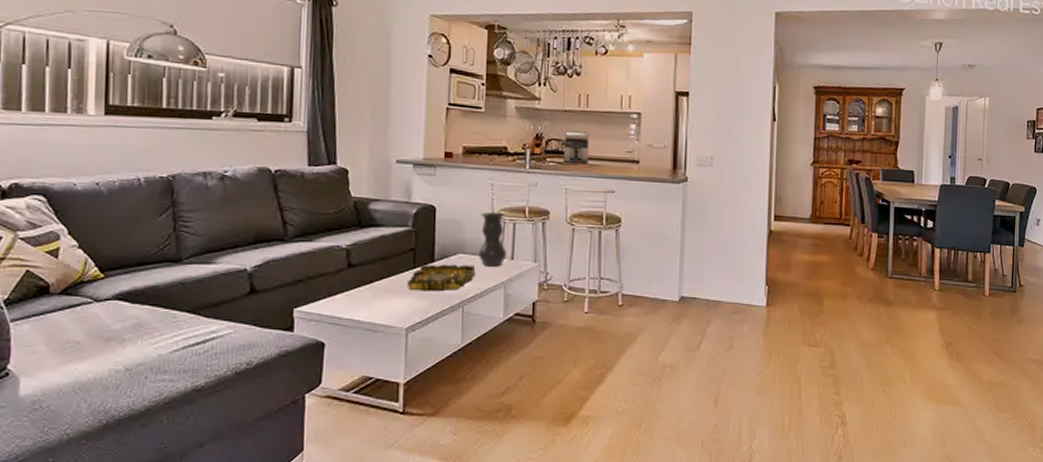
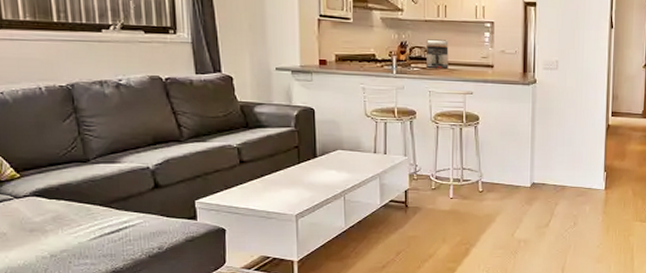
decorative tray: present [408,264,476,292] -> none [294,159,354,183]
vase: present [478,212,507,268] -> none [354,113,380,162]

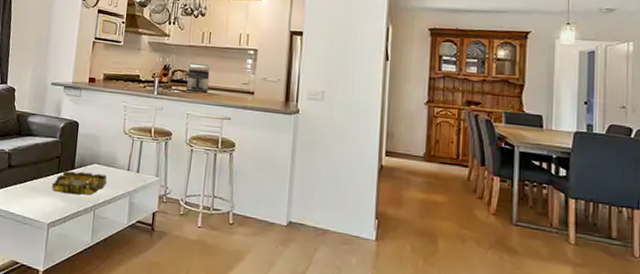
decorative tray: none [294,159,354,183] -> present [52,171,107,195]

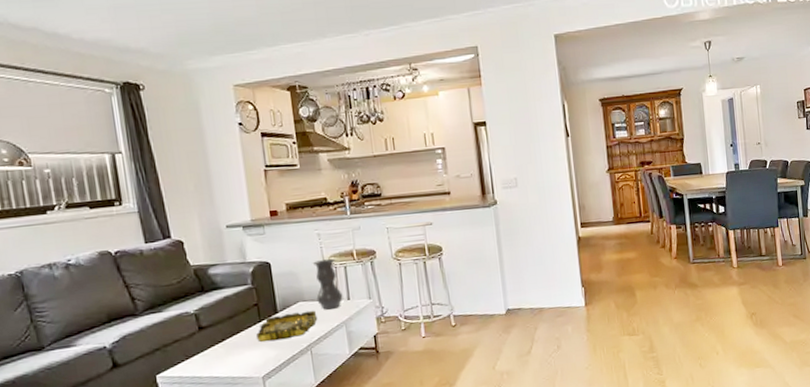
vase: none [110,130,135,179] -> present [312,259,343,311]
coffee maker: present [186,63,210,94] -> none [376,173,404,205]

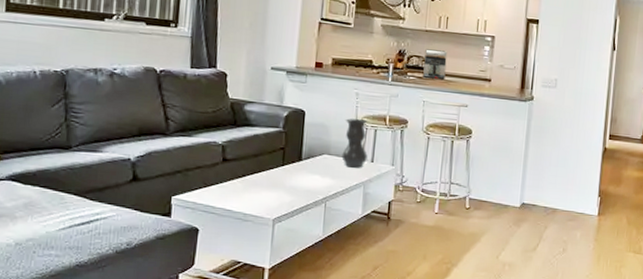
decorative tray: present [257,310,318,342] -> none [276,163,339,187]
coffee maker: none [376,173,404,205] -> present [423,49,448,81]

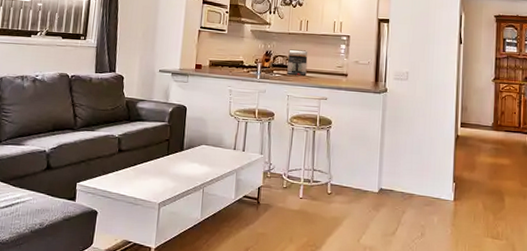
vase: present [341,118,368,169] -> none [217,112,240,158]

